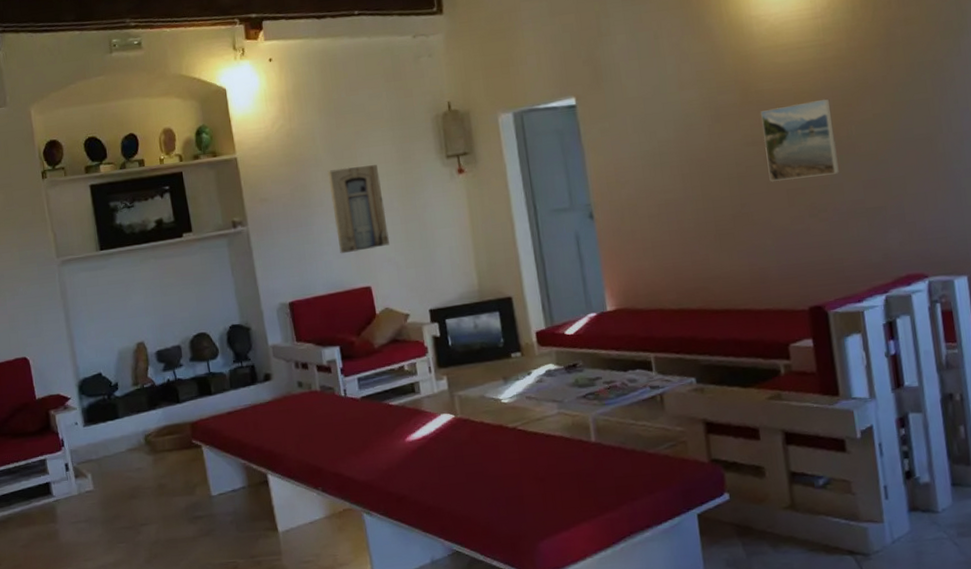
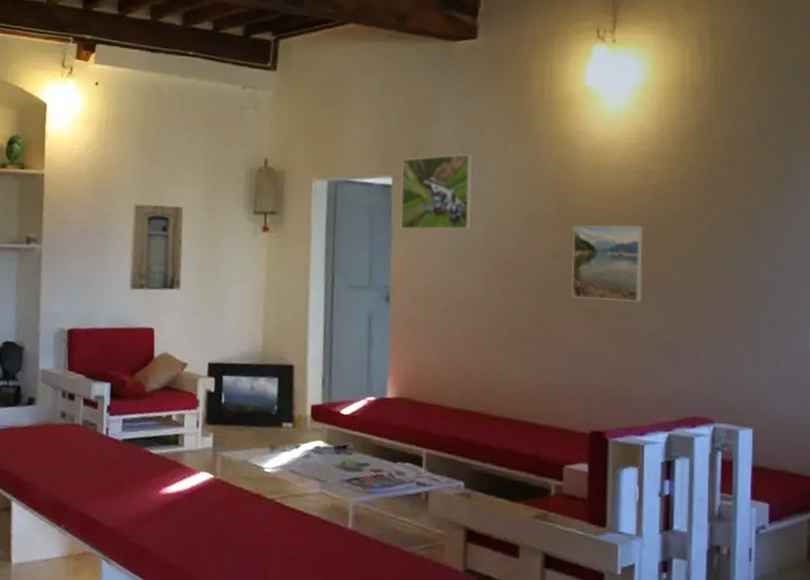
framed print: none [582,60,661,146] -> present [400,153,473,230]

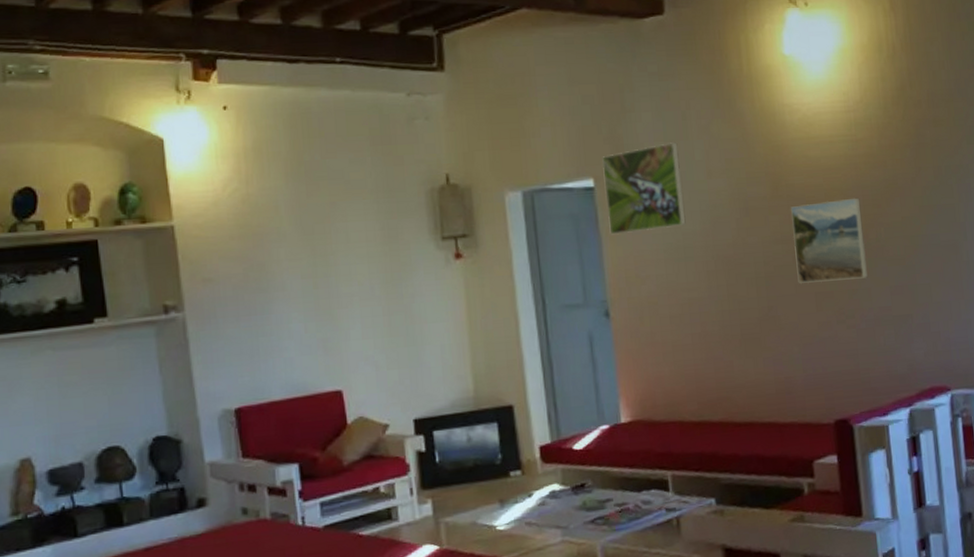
wall art: present [129,203,184,291] -> none [292,243,368,350]

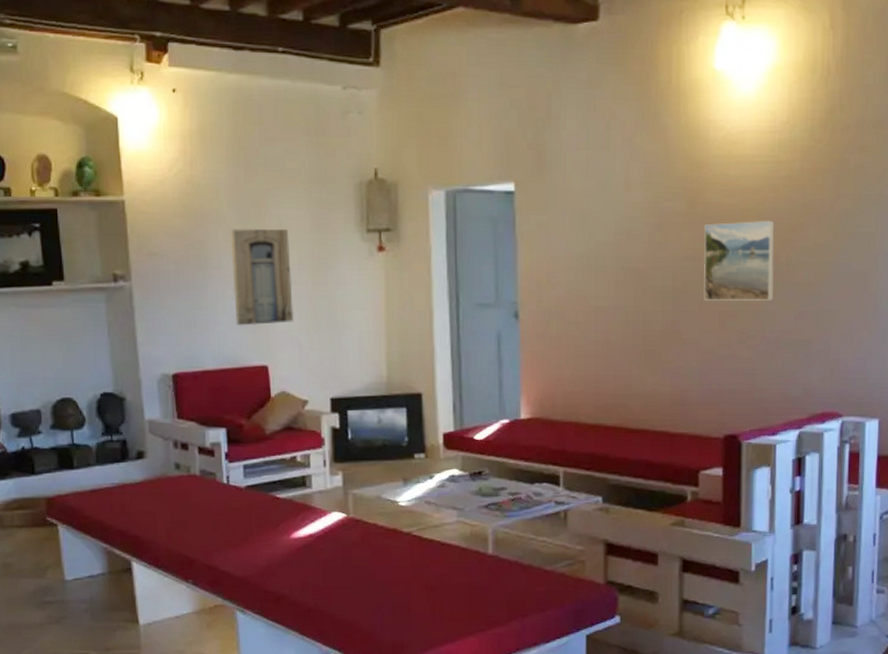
wall art: none [292,243,368,350] -> present [229,228,294,326]
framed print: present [601,142,686,235] -> none [523,152,600,240]

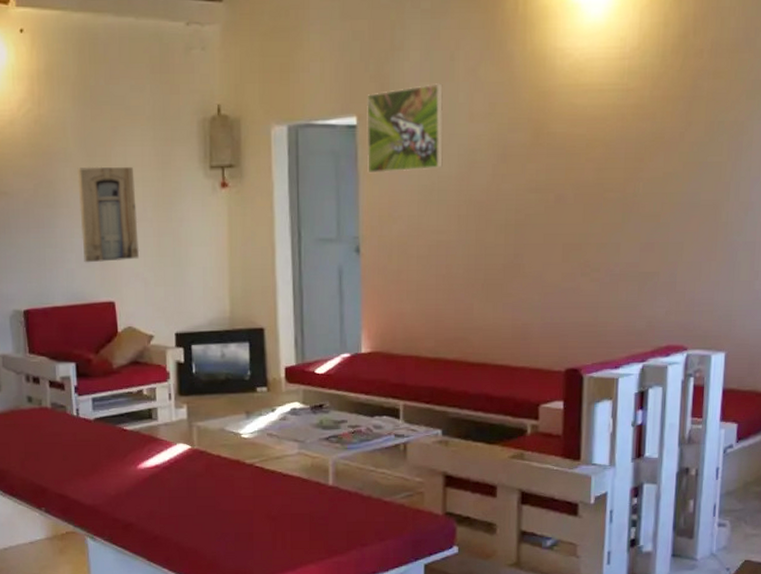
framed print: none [523,152,600,240] -> present [366,83,444,174]
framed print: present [703,220,775,302] -> none [547,150,622,235]

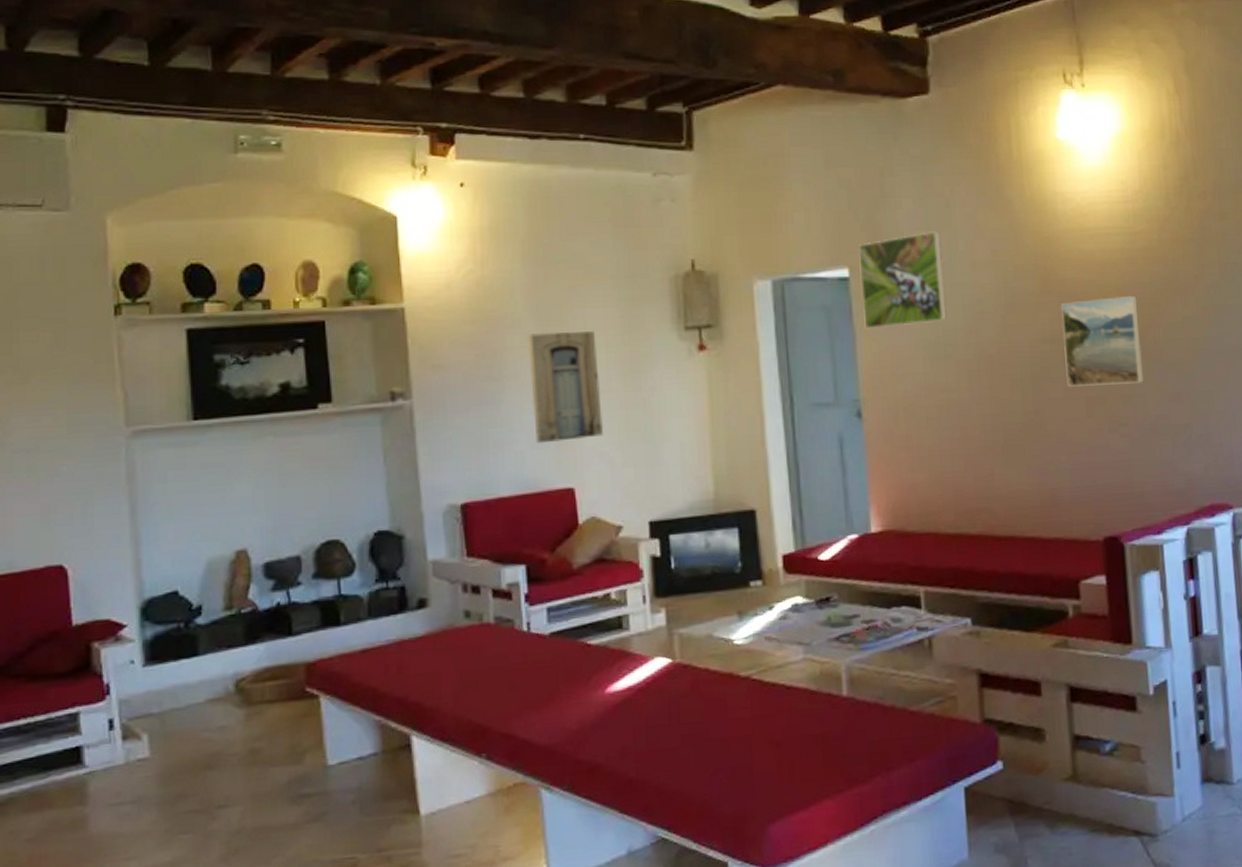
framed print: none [547,150,622,235] -> present [1061,295,1144,388]

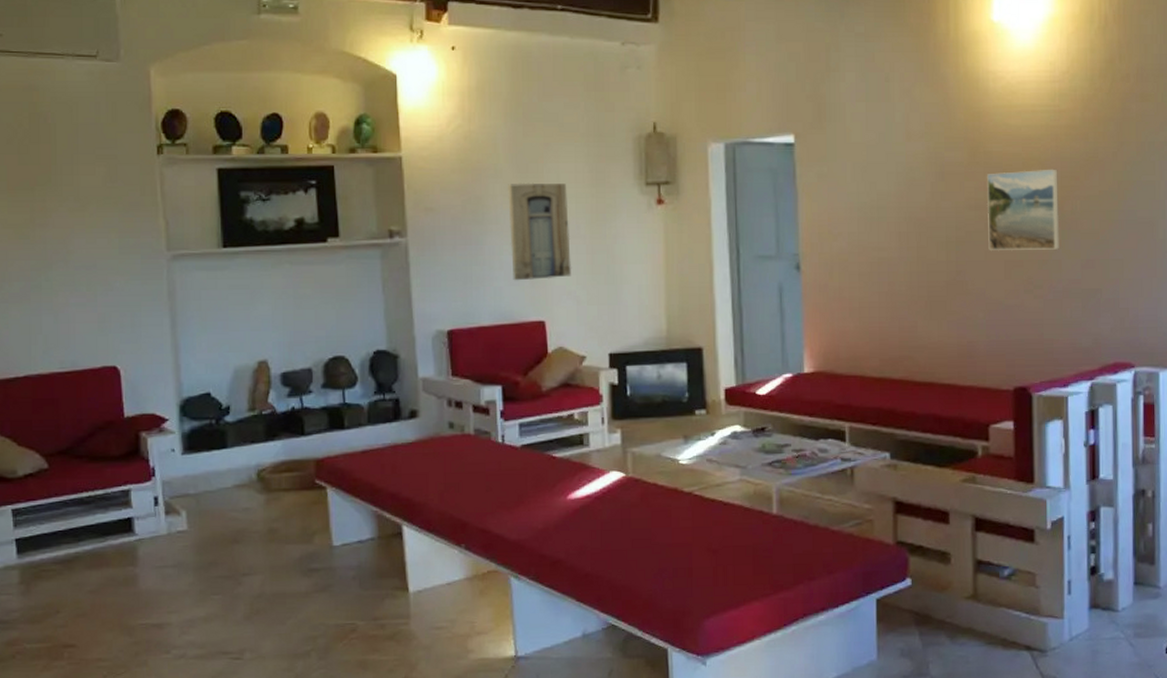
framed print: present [857,231,947,329] -> none [803,103,881,191]

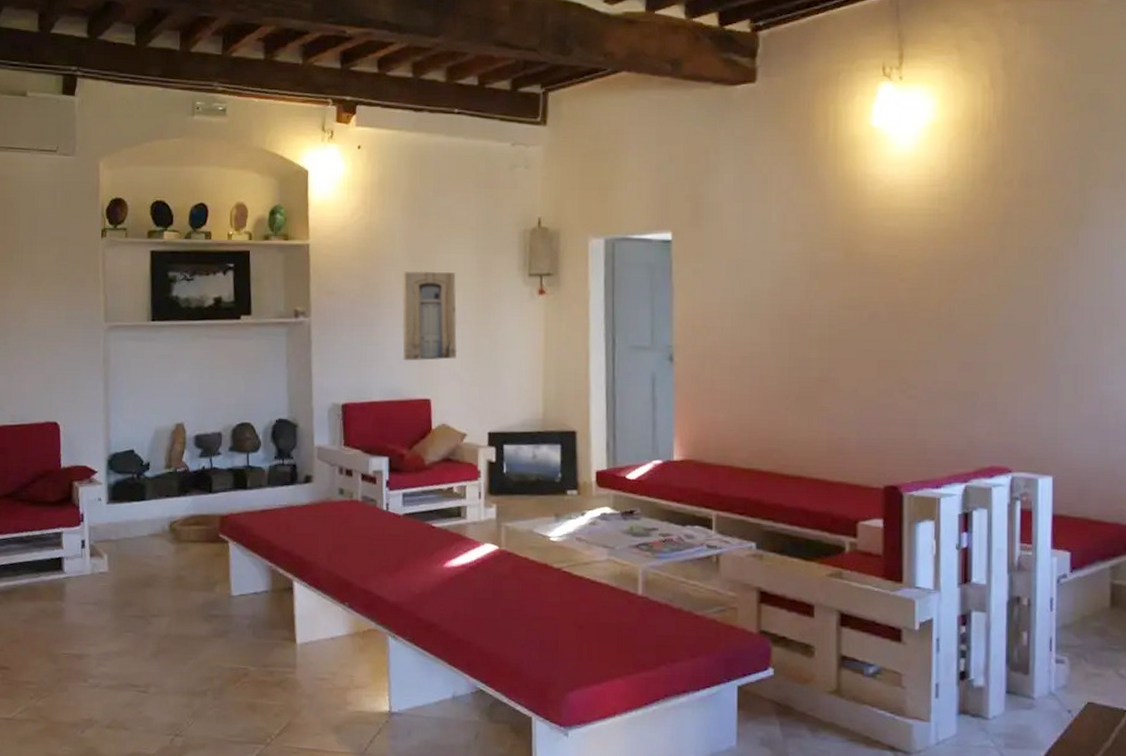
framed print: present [986,169,1060,252] -> none [861,271,937,351]

